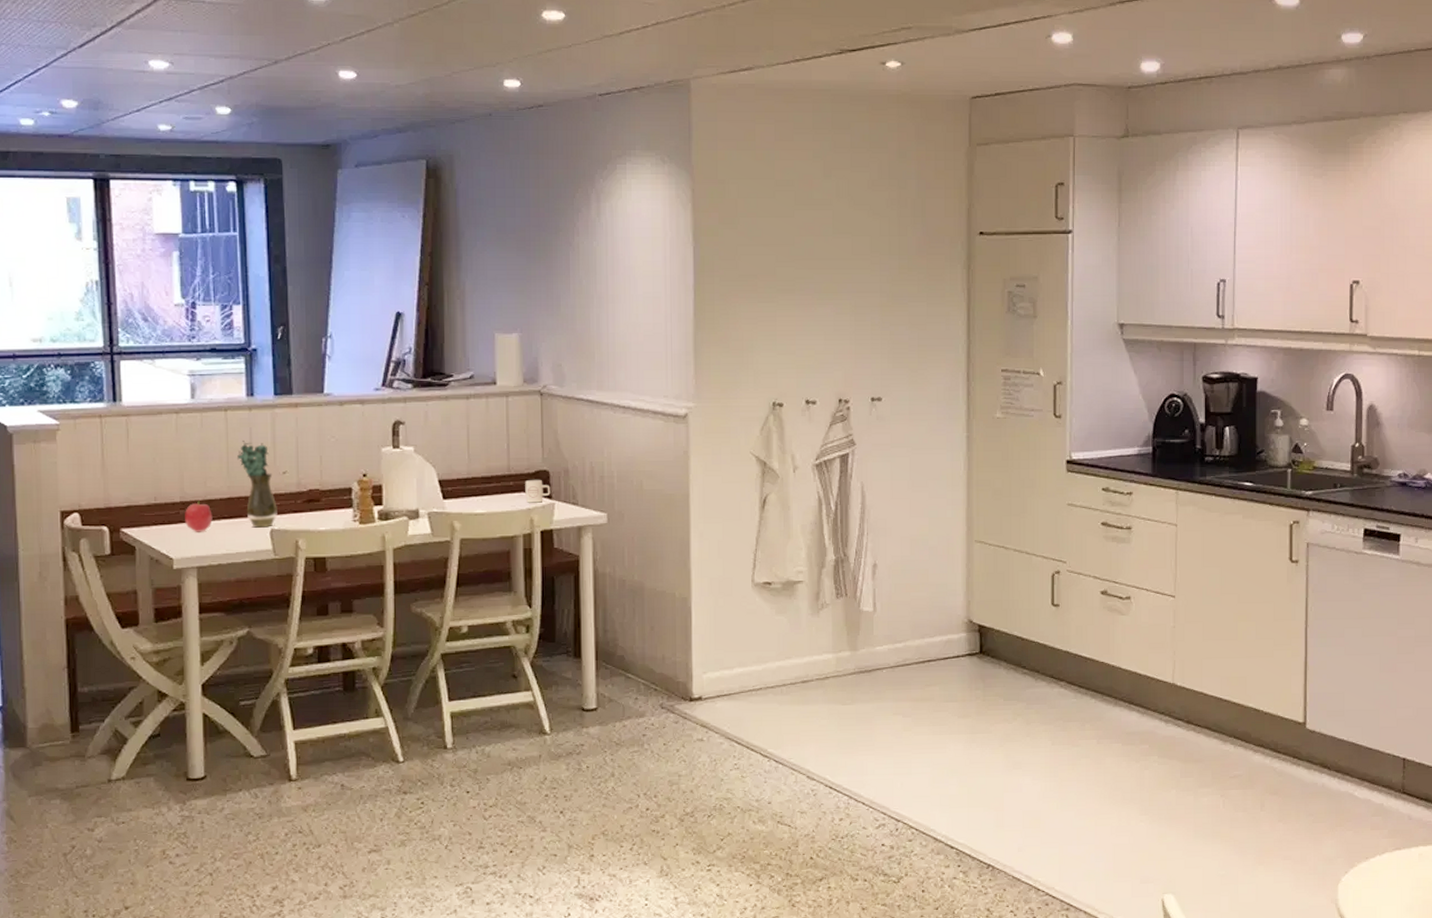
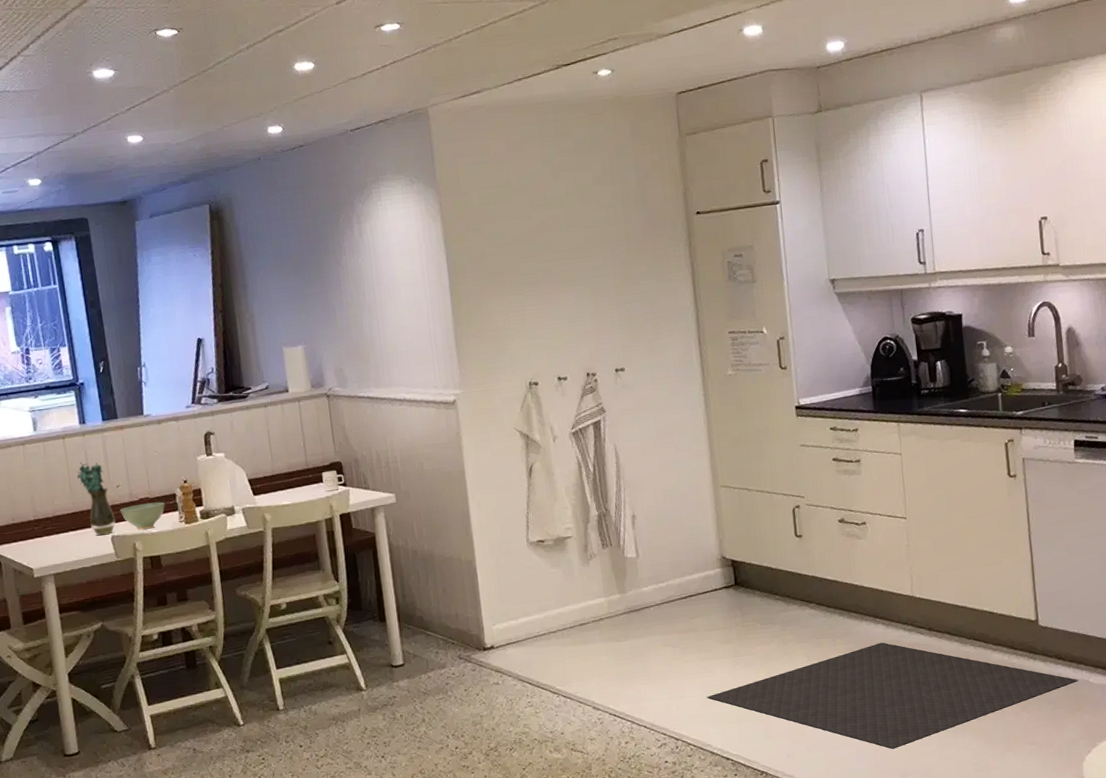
fruit: present [185,501,213,532] -> none [38,517,63,545]
bowl: none [283,495,338,526] -> present [119,502,165,530]
floor mat: none [935,732,1343,851] -> present [706,642,1079,749]

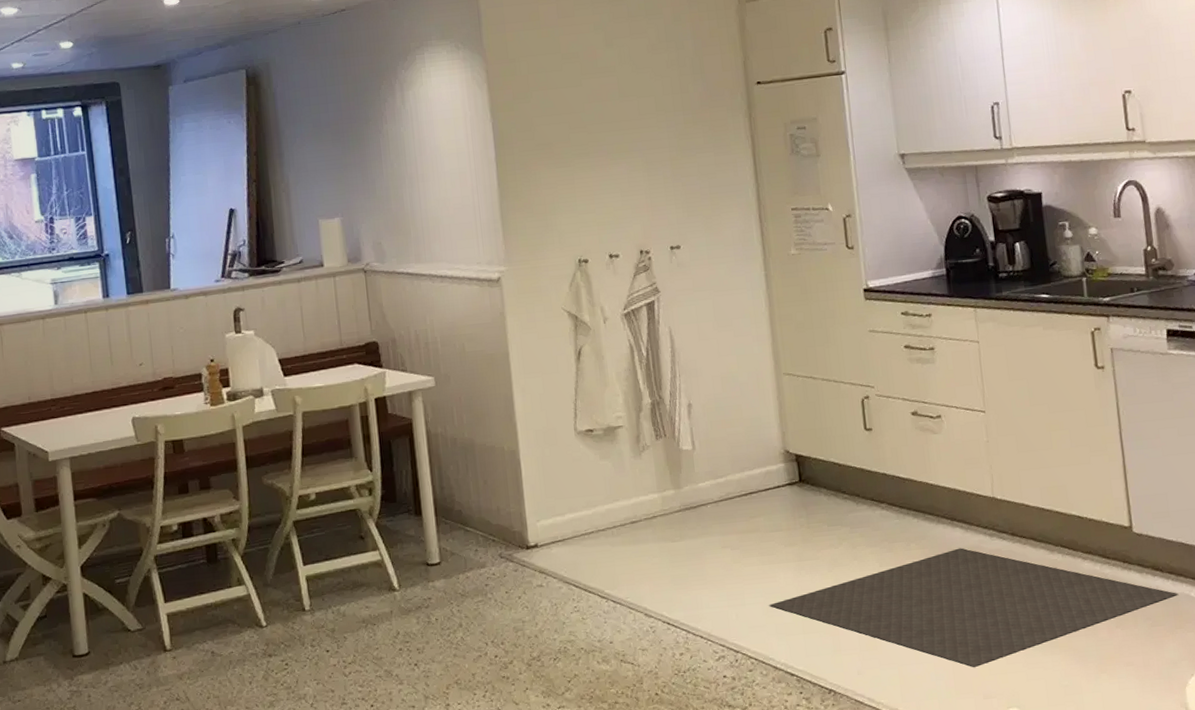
vase: present [77,462,116,536] -> none [98,338,137,417]
bowl: present [119,502,165,530] -> none [141,381,190,412]
mug: present [322,470,345,492] -> none [357,350,381,374]

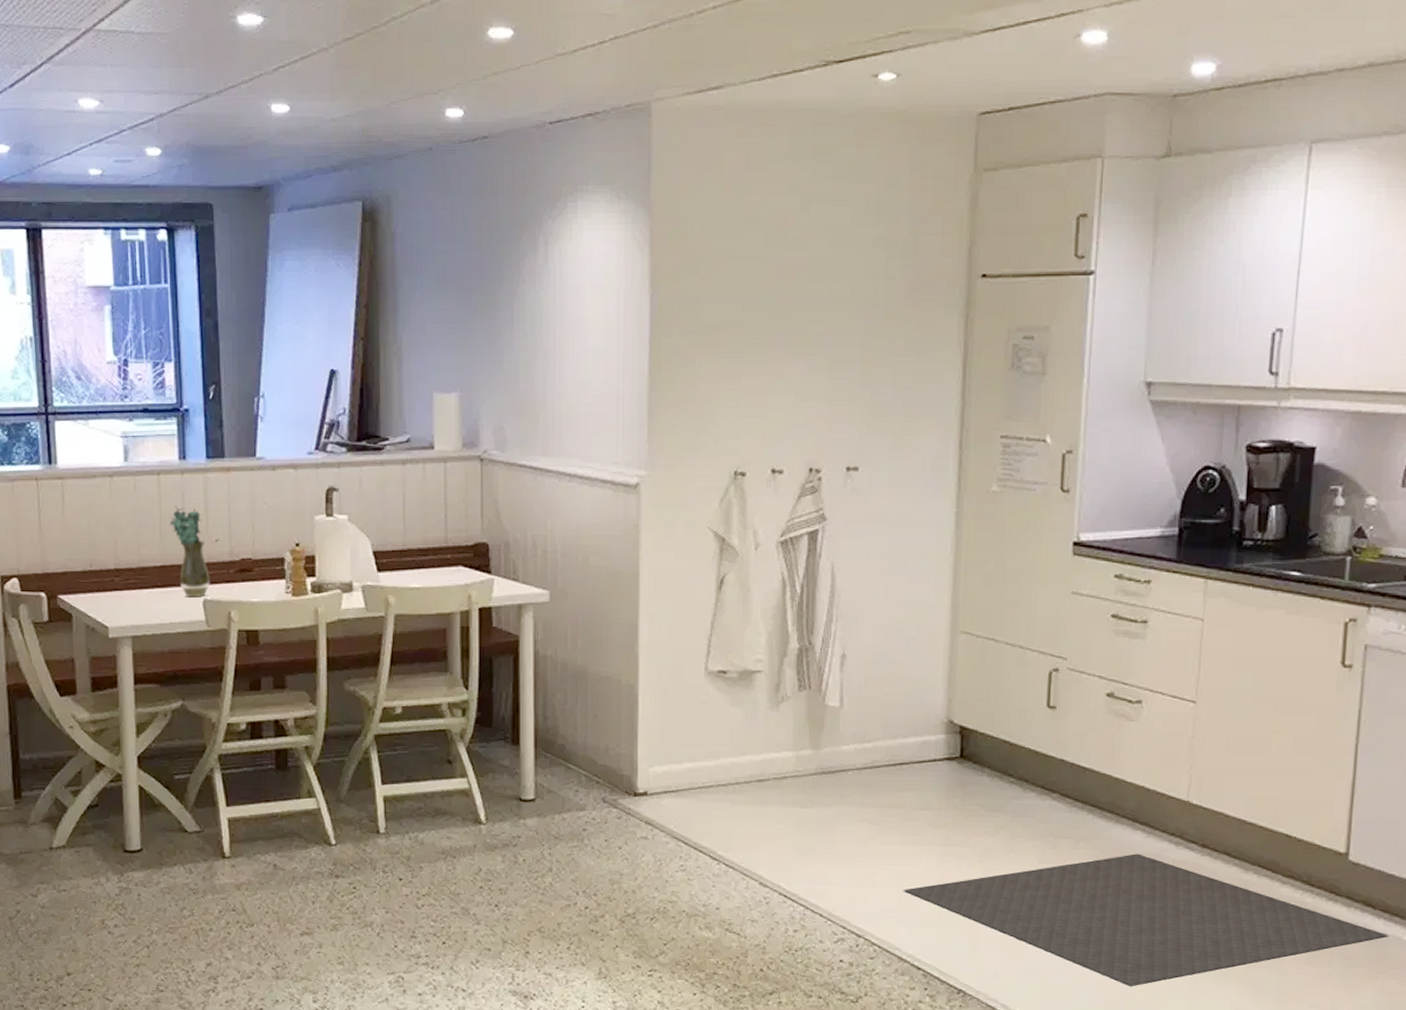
vase: none [98,338,137,417] -> present [170,506,210,598]

